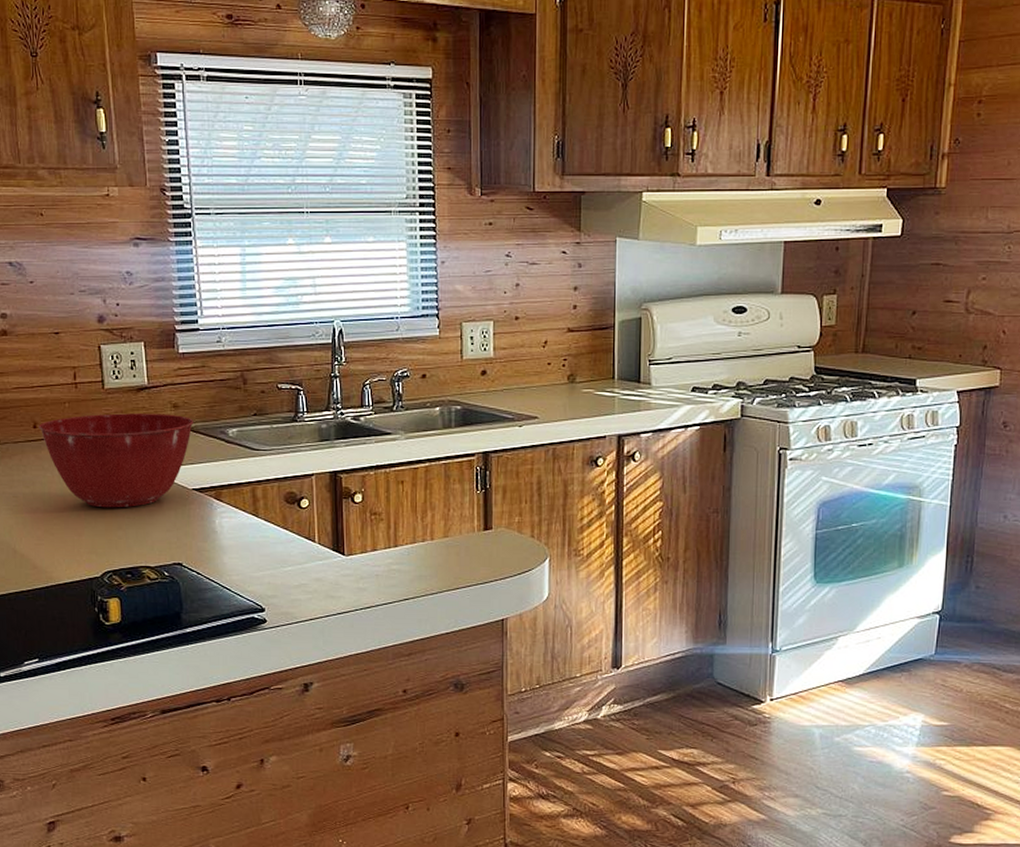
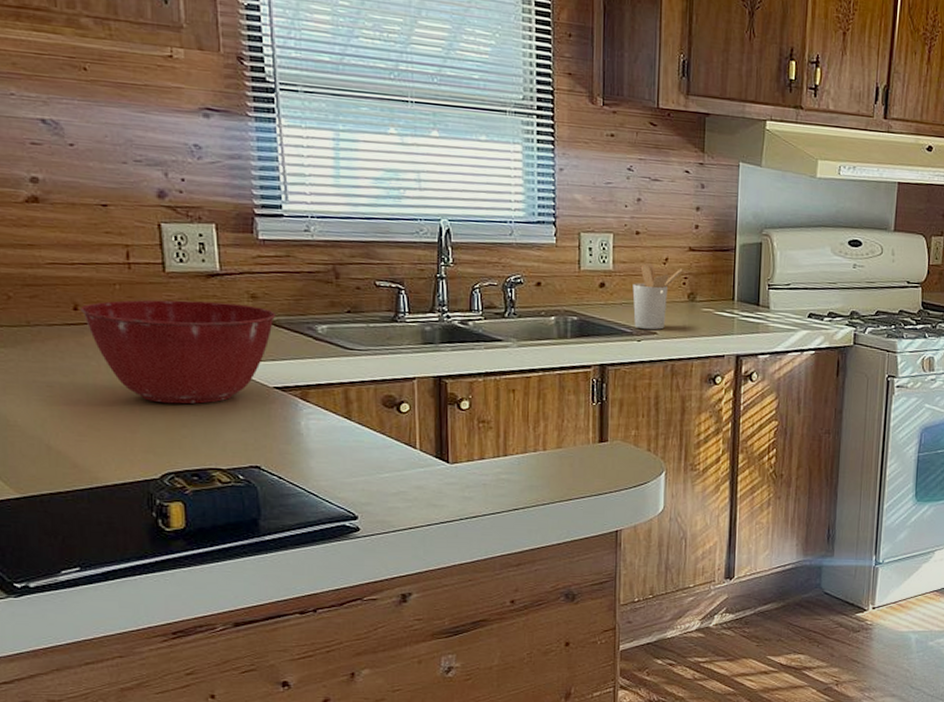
utensil holder: none [513,346,562,414] -> present [632,262,683,330]

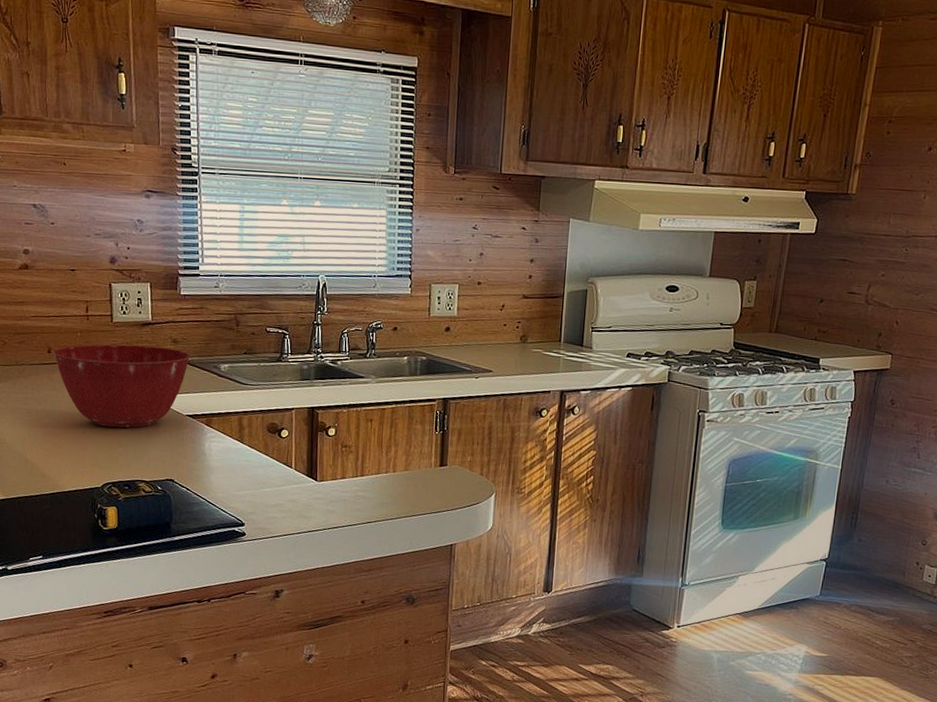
utensil holder: present [632,262,683,330] -> none [473,309,517,368]

